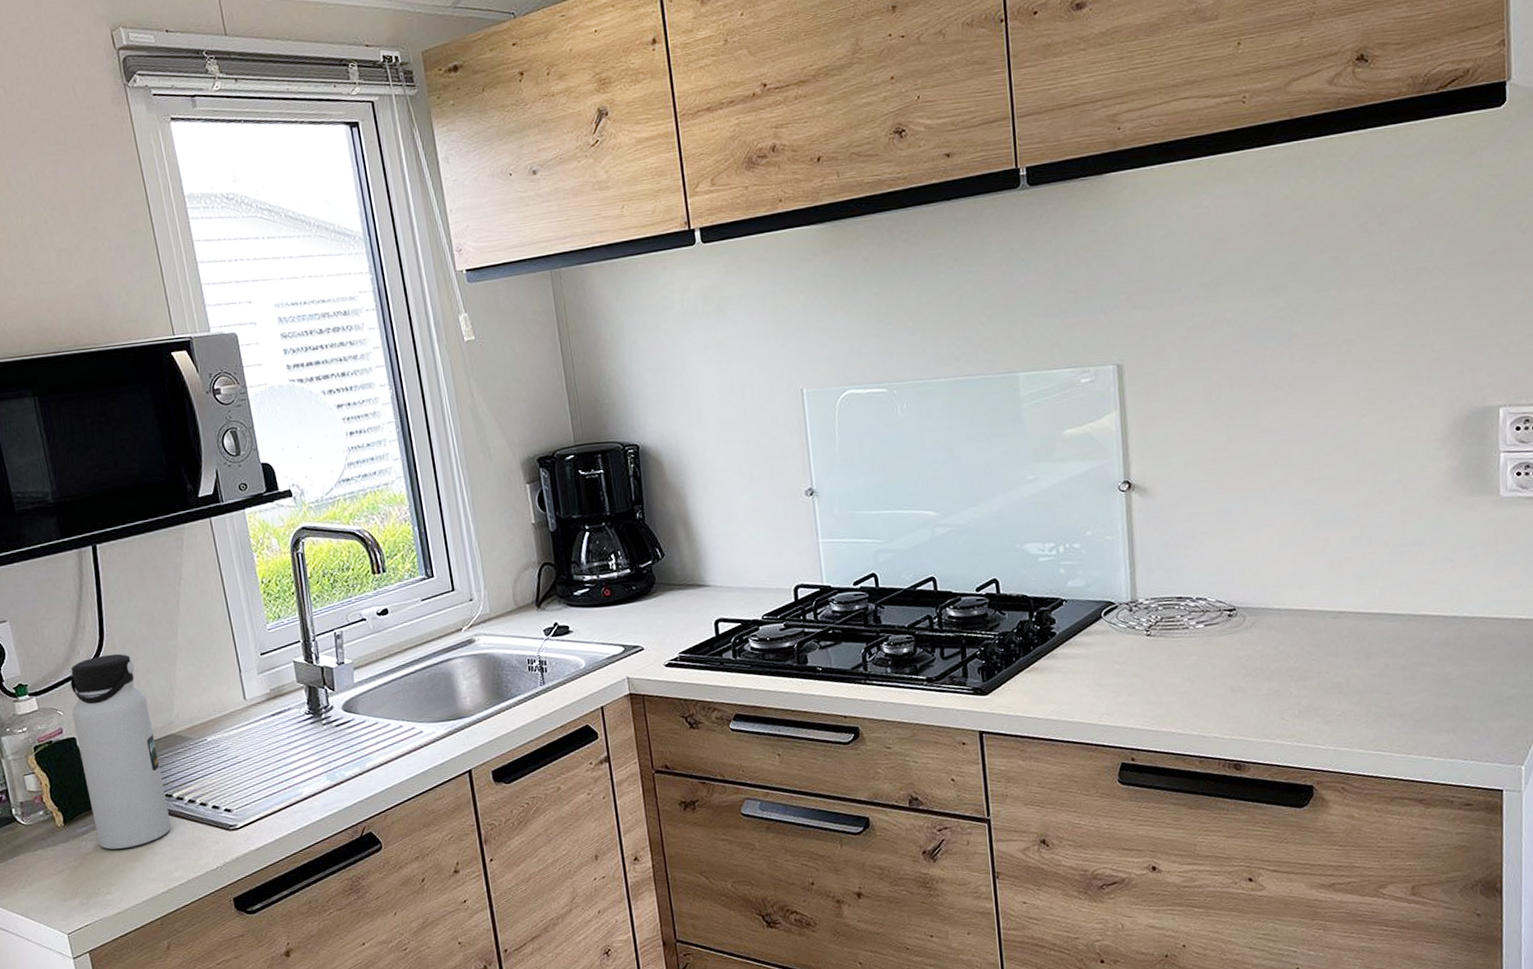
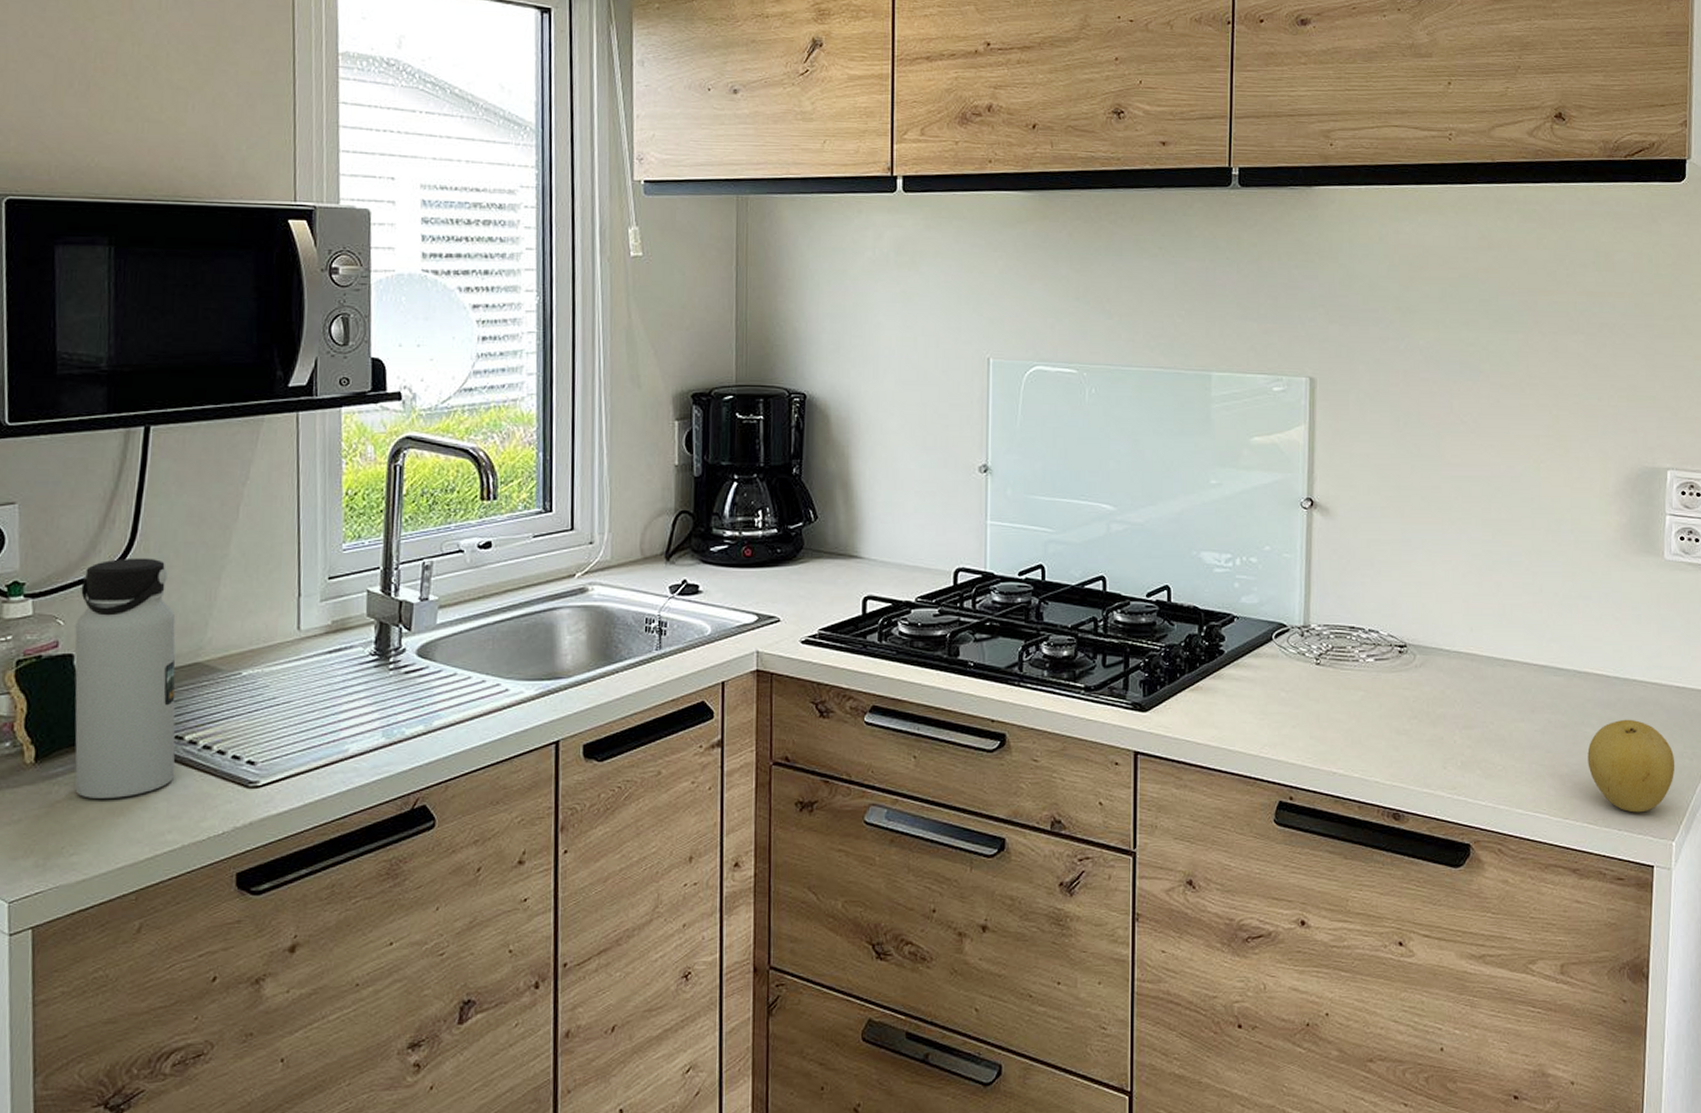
fruit: none [1428,654,1521,743] -> present [1587,719,1675,813]

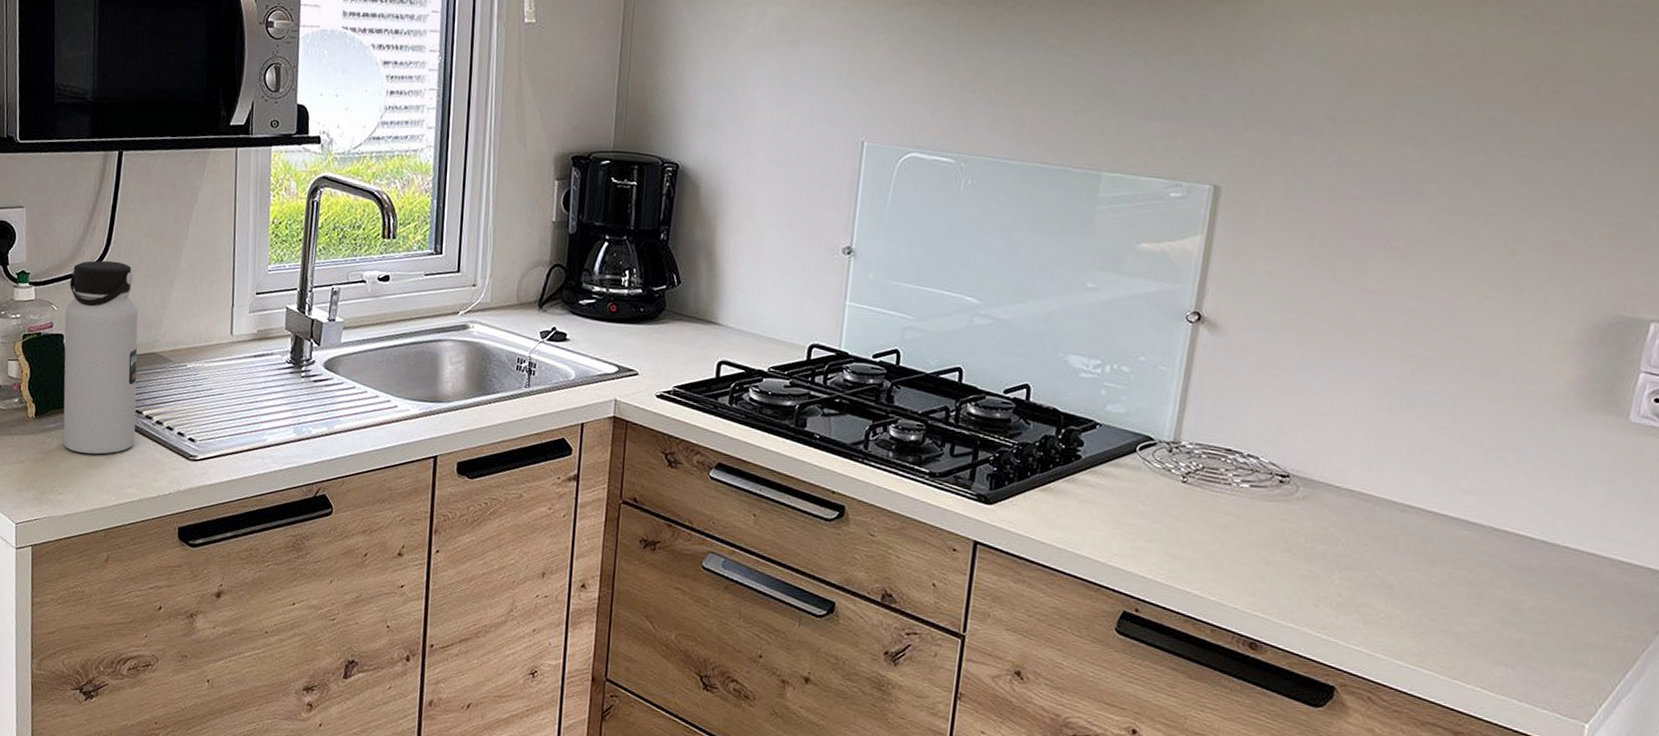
fruit: present [1587,719,1675,813] -> none [1491,586,1604,688]

